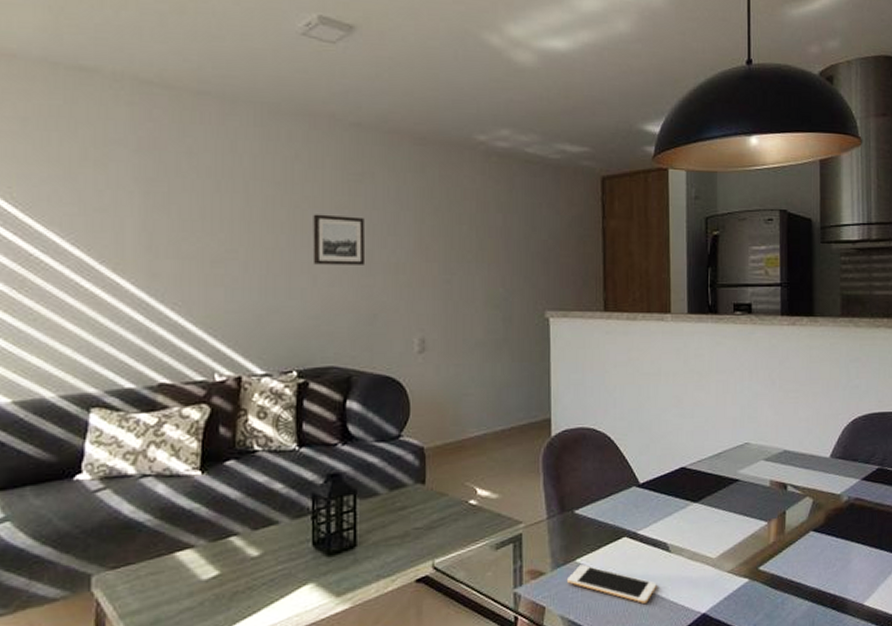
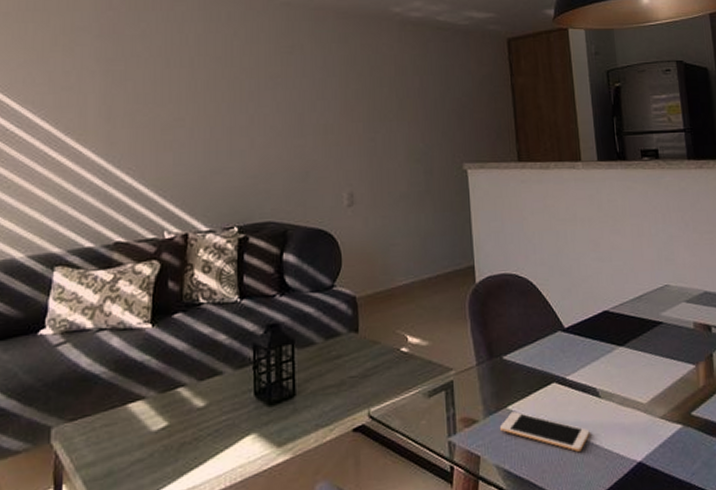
wall art: present [313,214,366,265] -> none [250,83,298,129]

